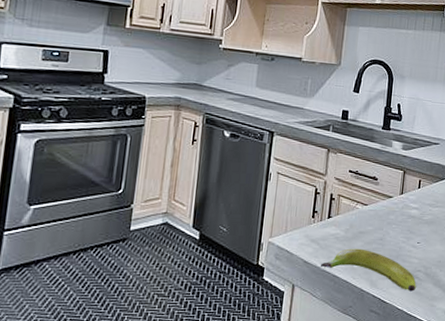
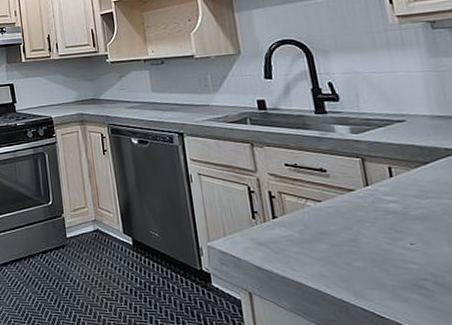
banana: present [321,248,416,292] -> none [278,252,427,306]

